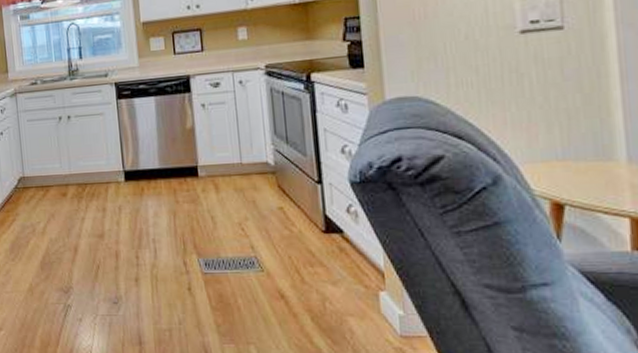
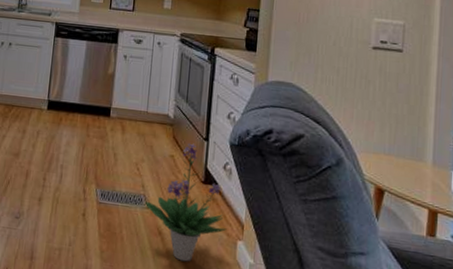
potted plant: none [259,189,364,324] -> present [145,143,227,262]

